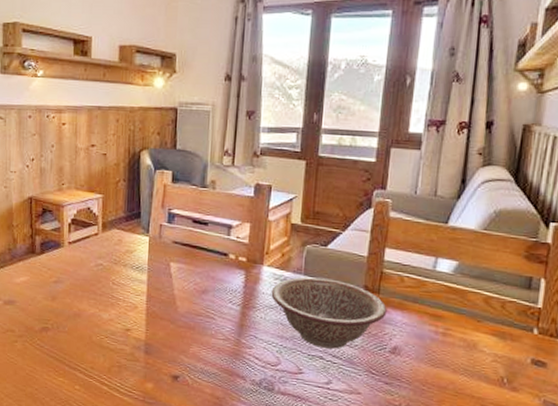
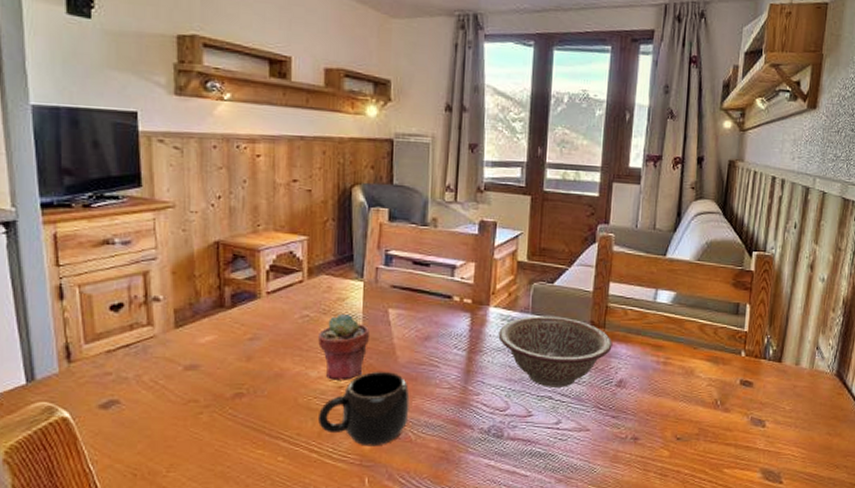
mug: none [109,318,188,386] -> present [318,371,410,447]
potted succulent: none [110,264,153,324] -> present [318,313,369,380]

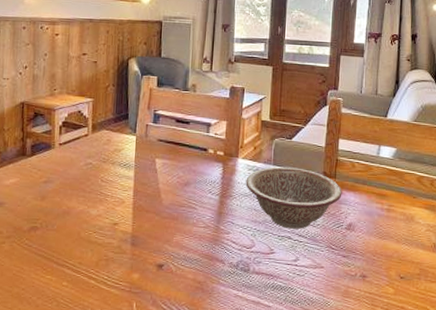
potted succulent: present [318,313,369,380] -> none [98,162,140,218]
mug: present [318,371,410,447] -> none [97,211,172,276]

